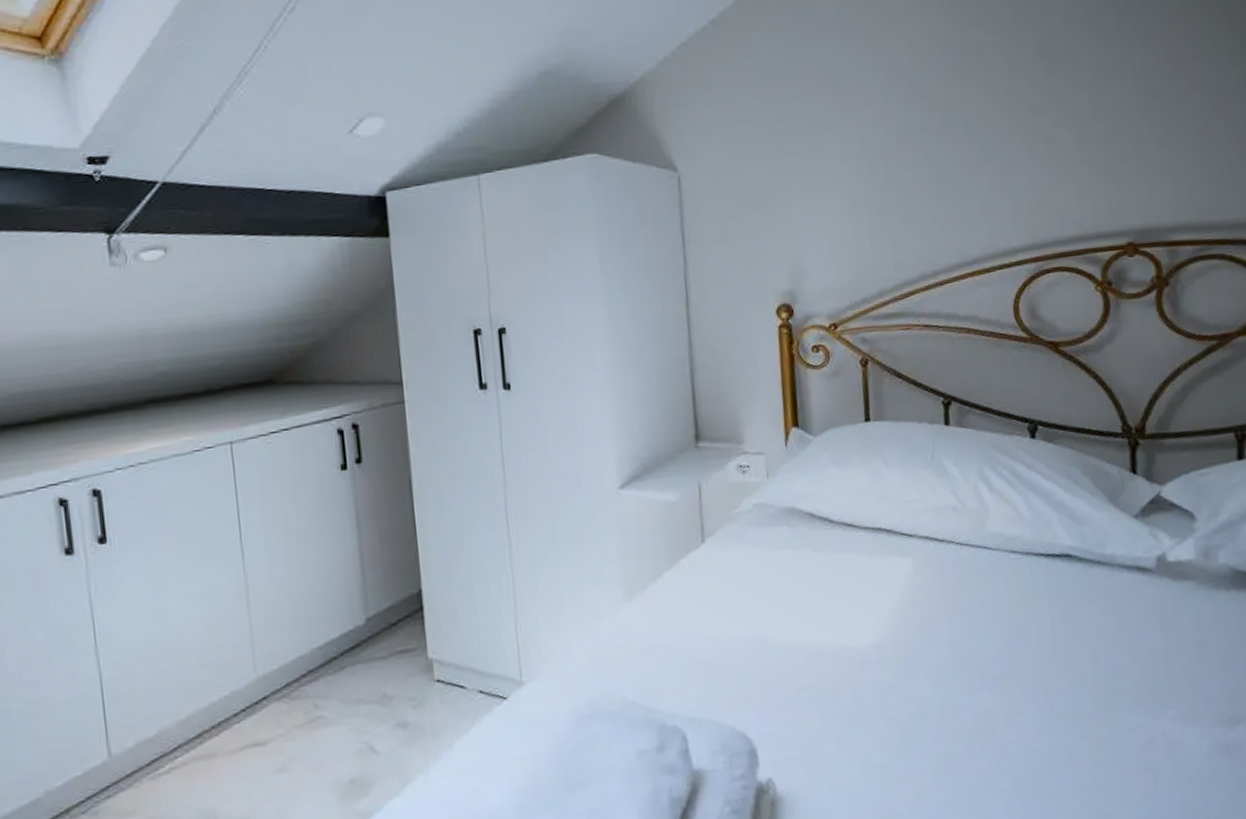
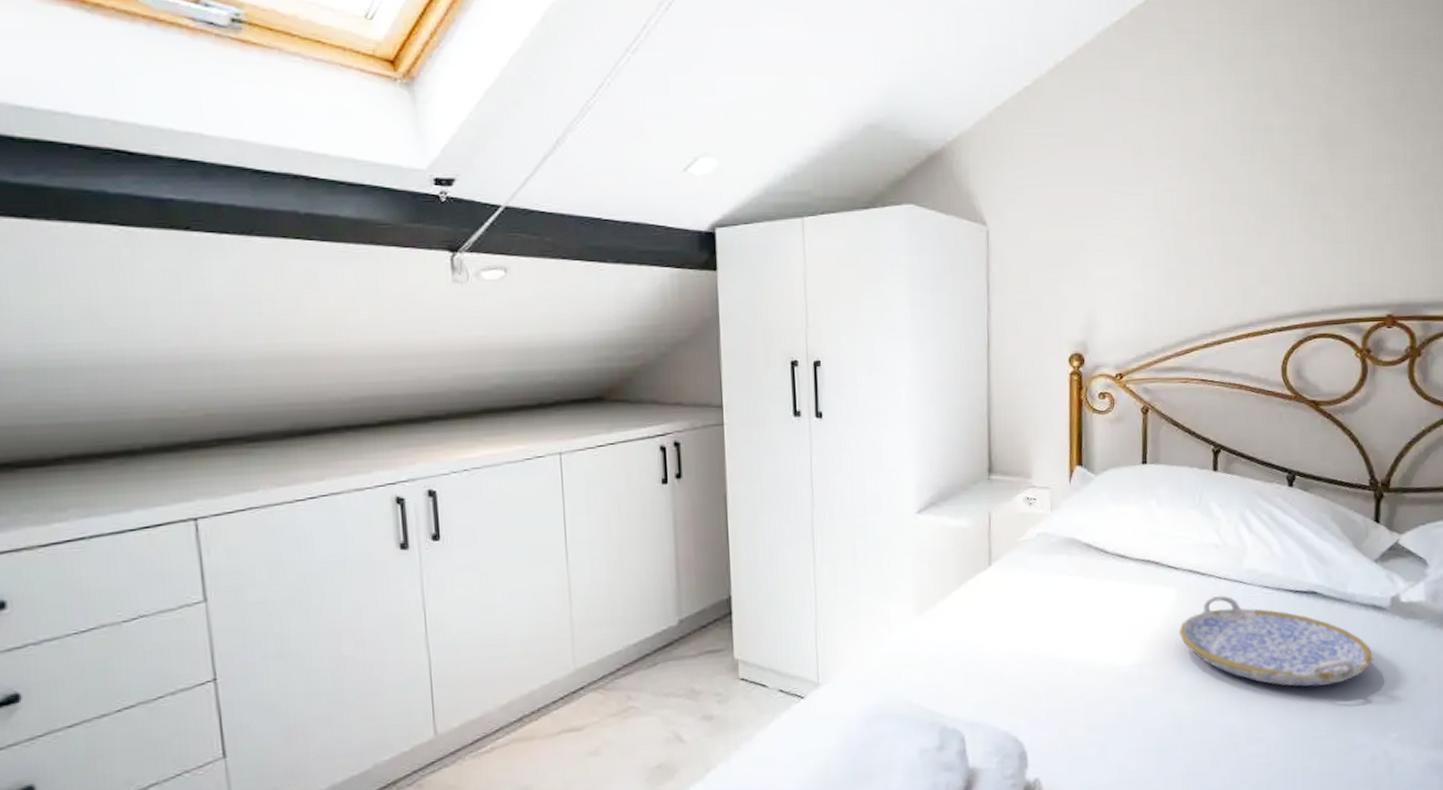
serving tray: none [918,563,1141,663] -> present [1179,595,1373,687]

